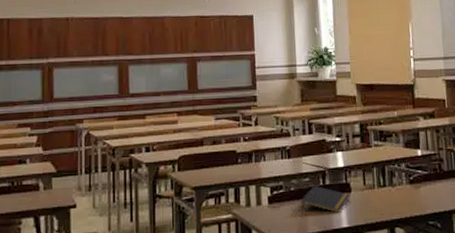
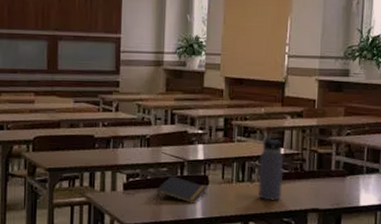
water bottle: none [395,134,424,205] -> present [258,131,284,201]

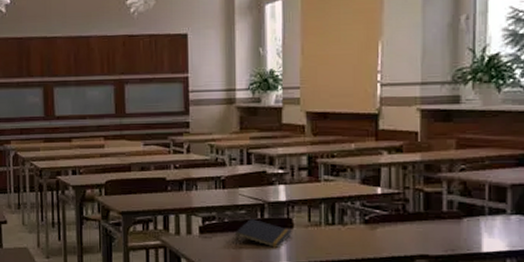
water bottle: present [258,131,284,201] -> none [350,168,382,246]

